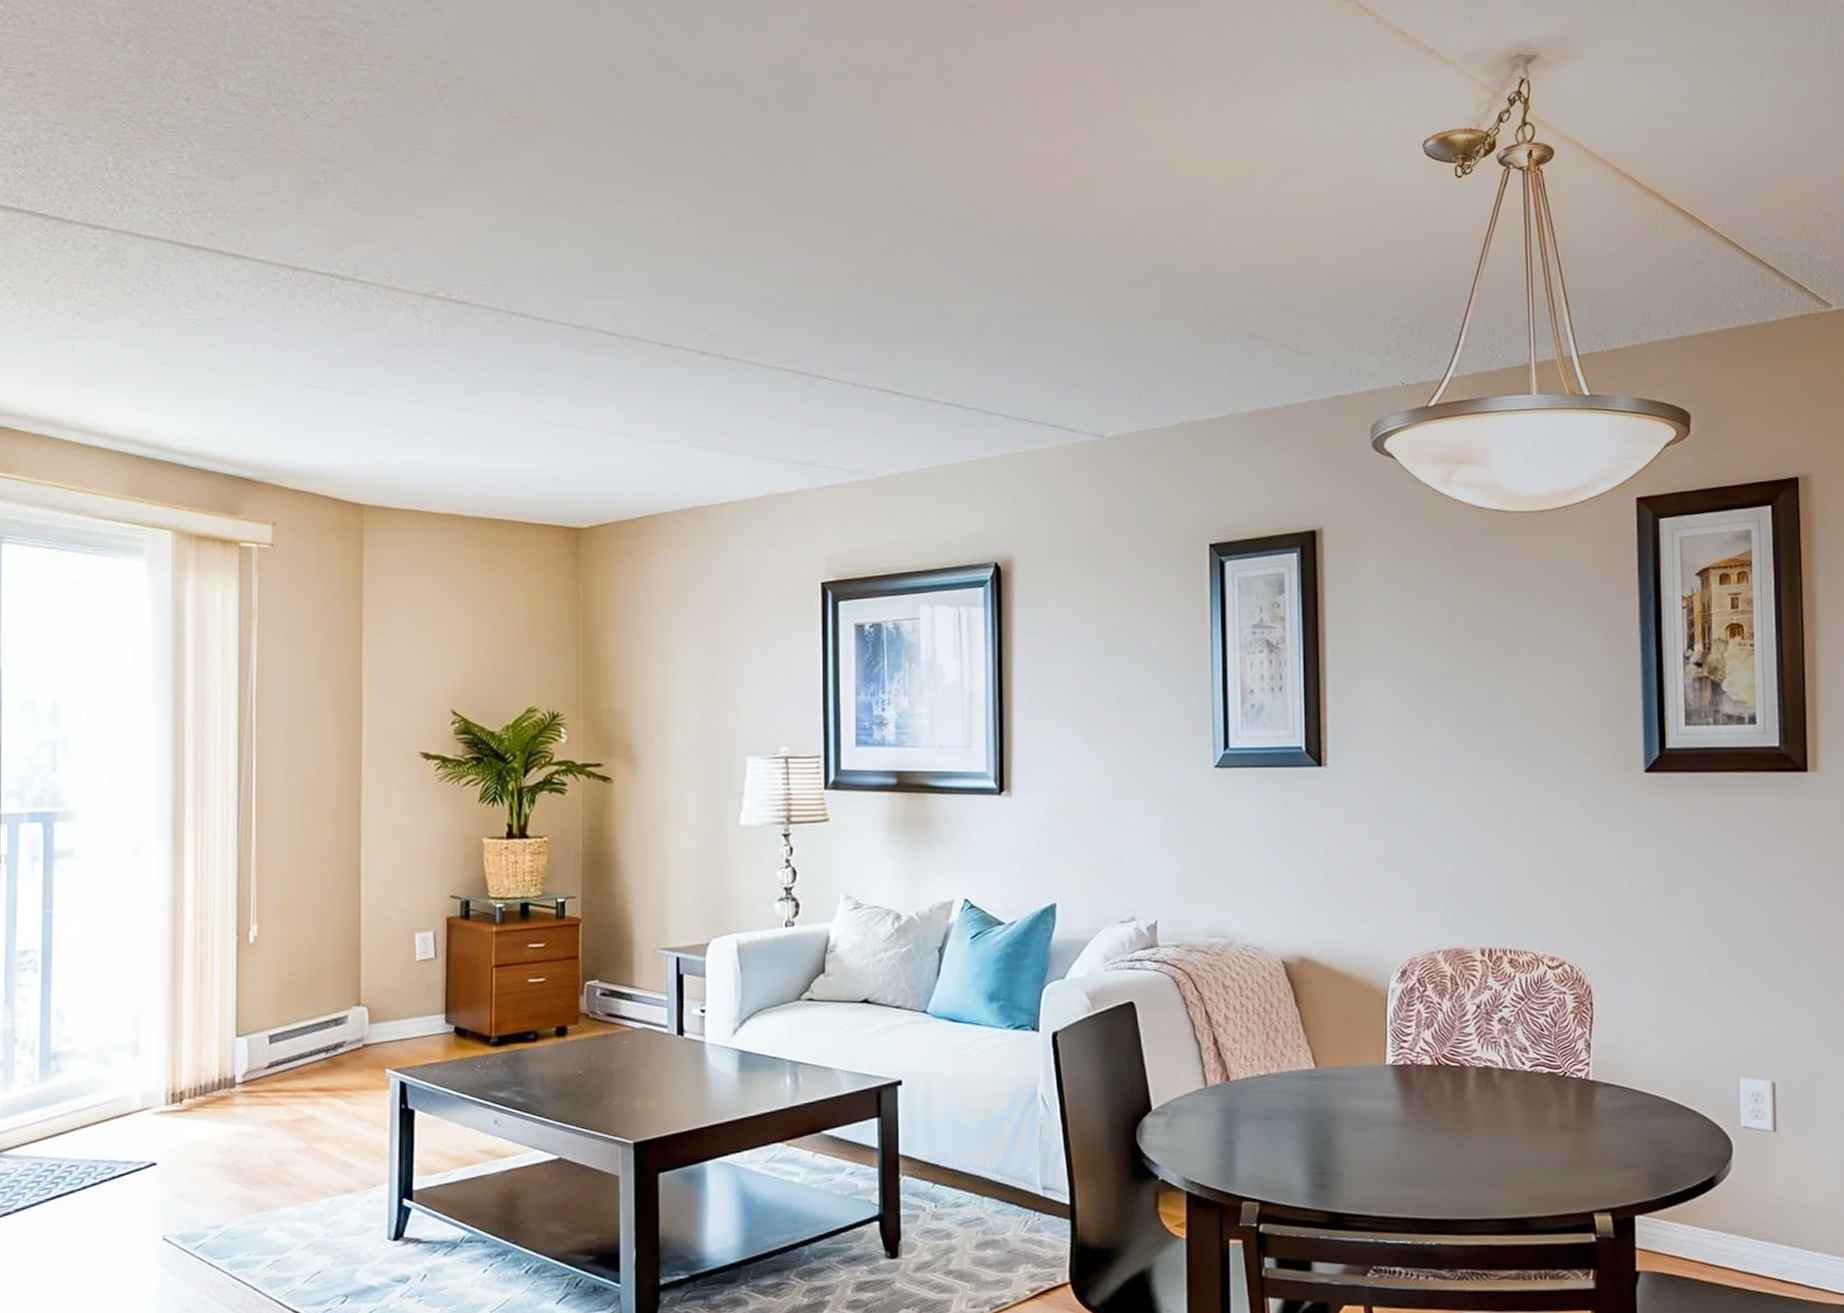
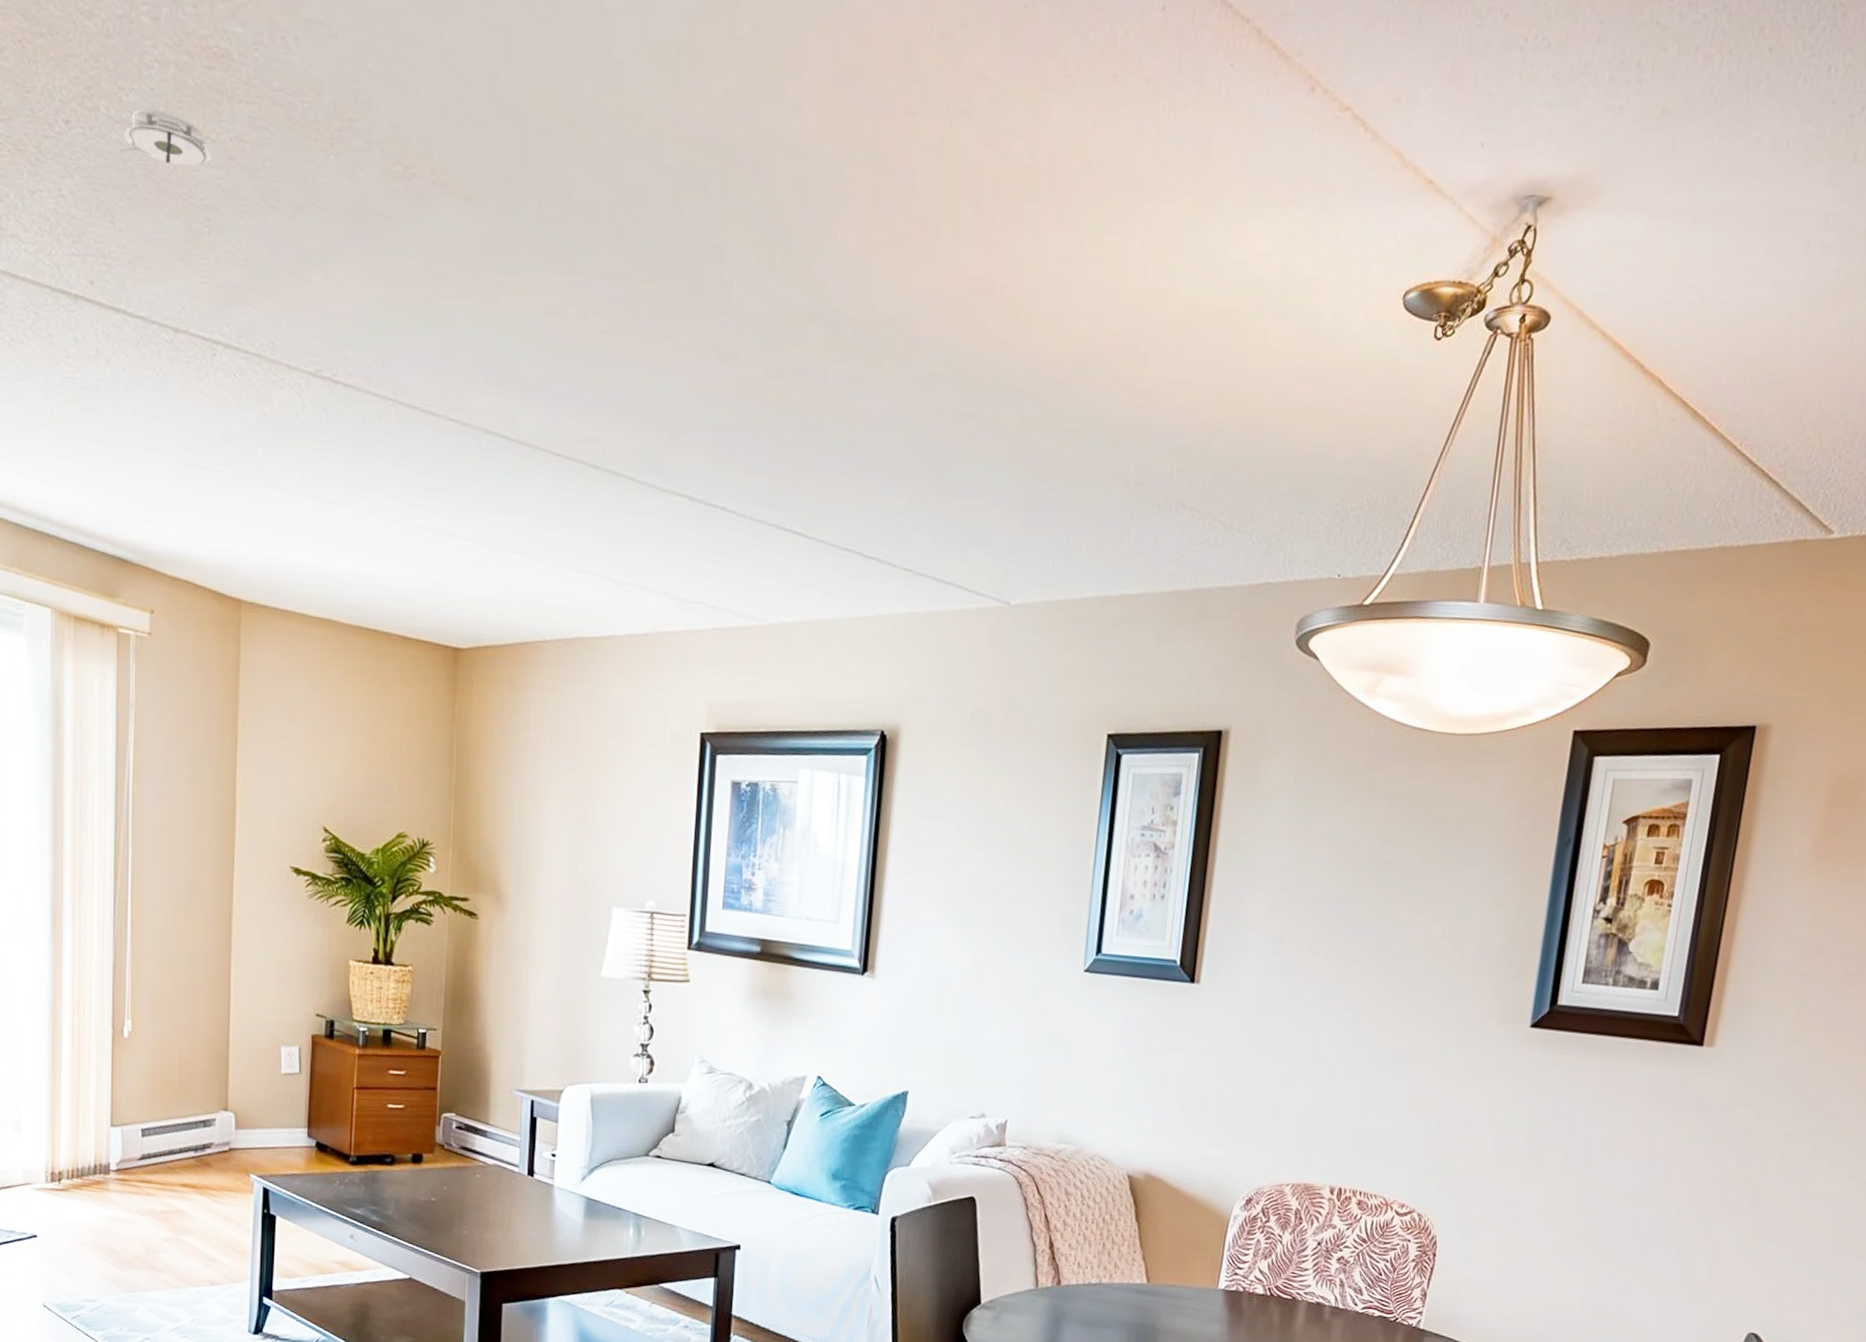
smoke detector: none [239,82,327,128] -> present [120,108,213,167]

